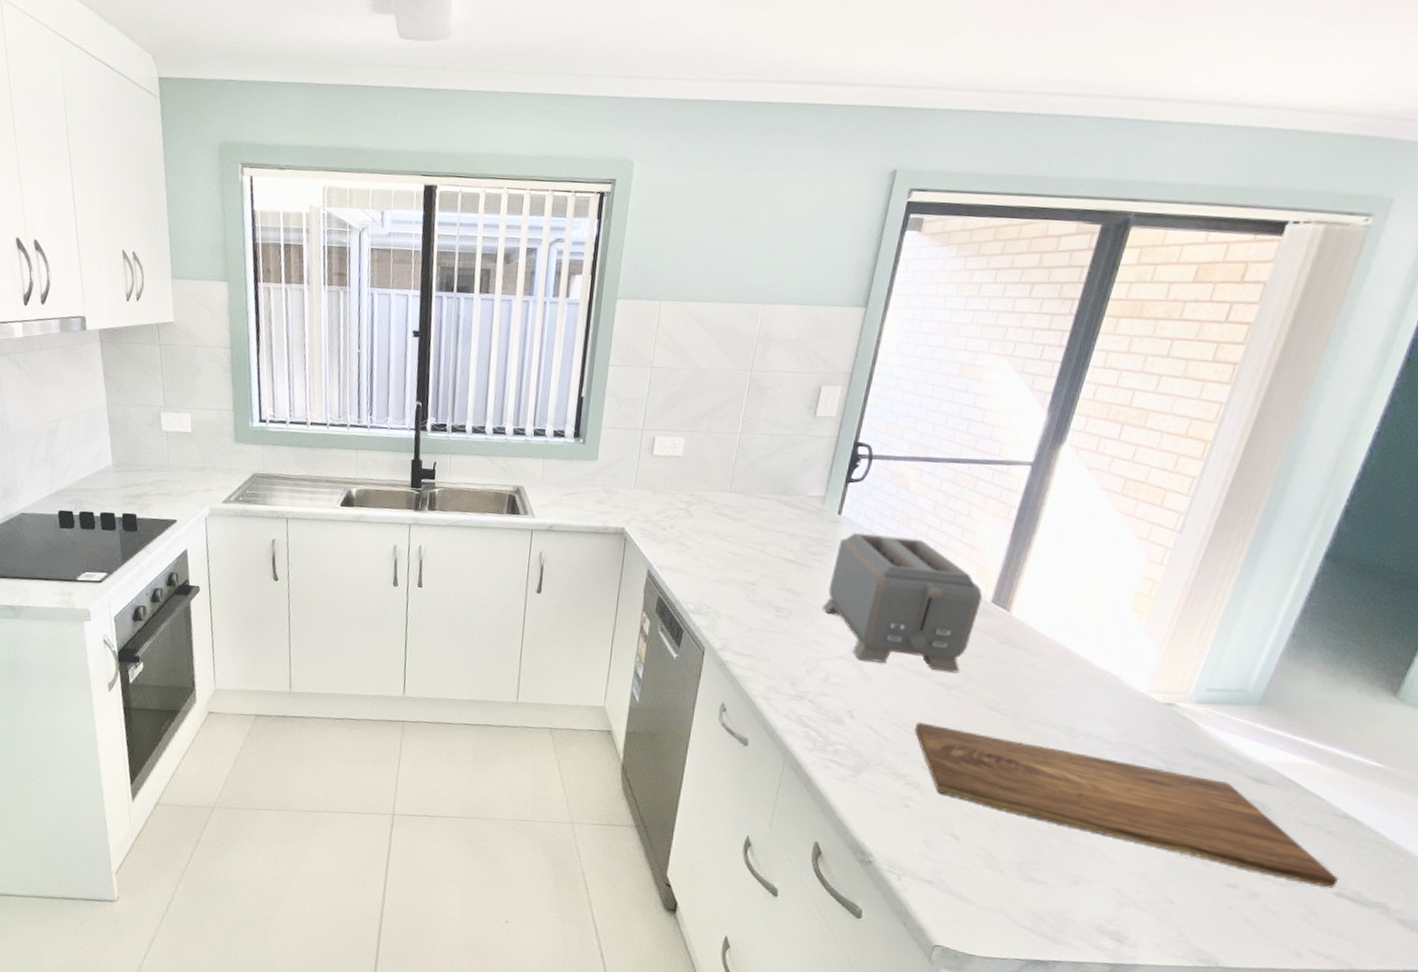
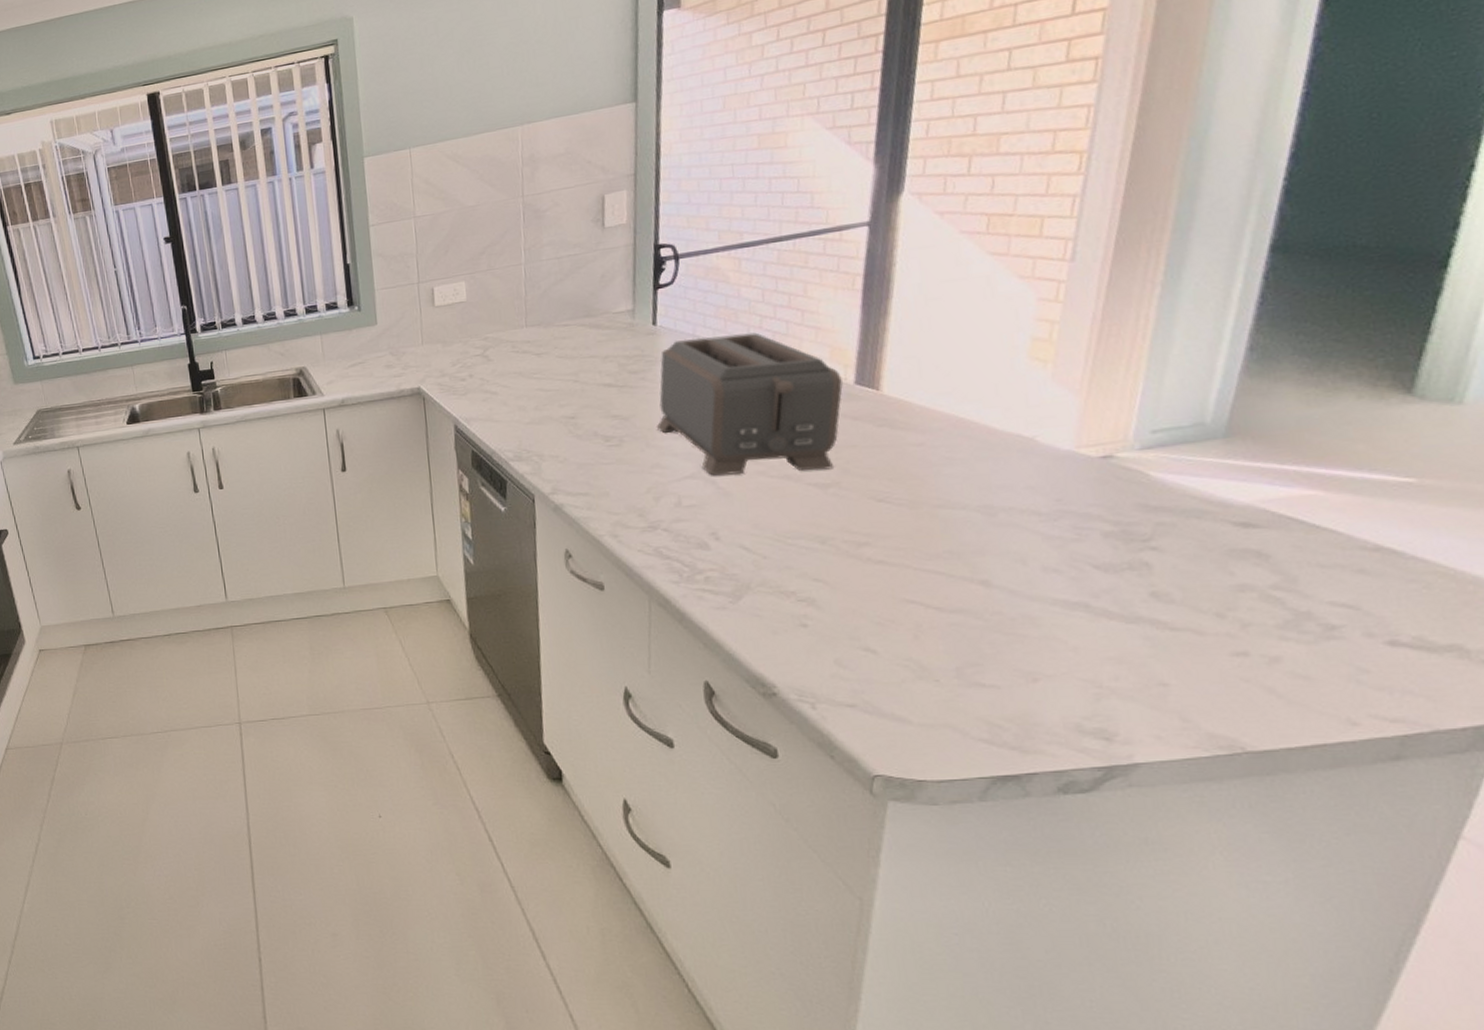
cutting board: present [914,722,1339,889] -> none [794,530,1387,638]

